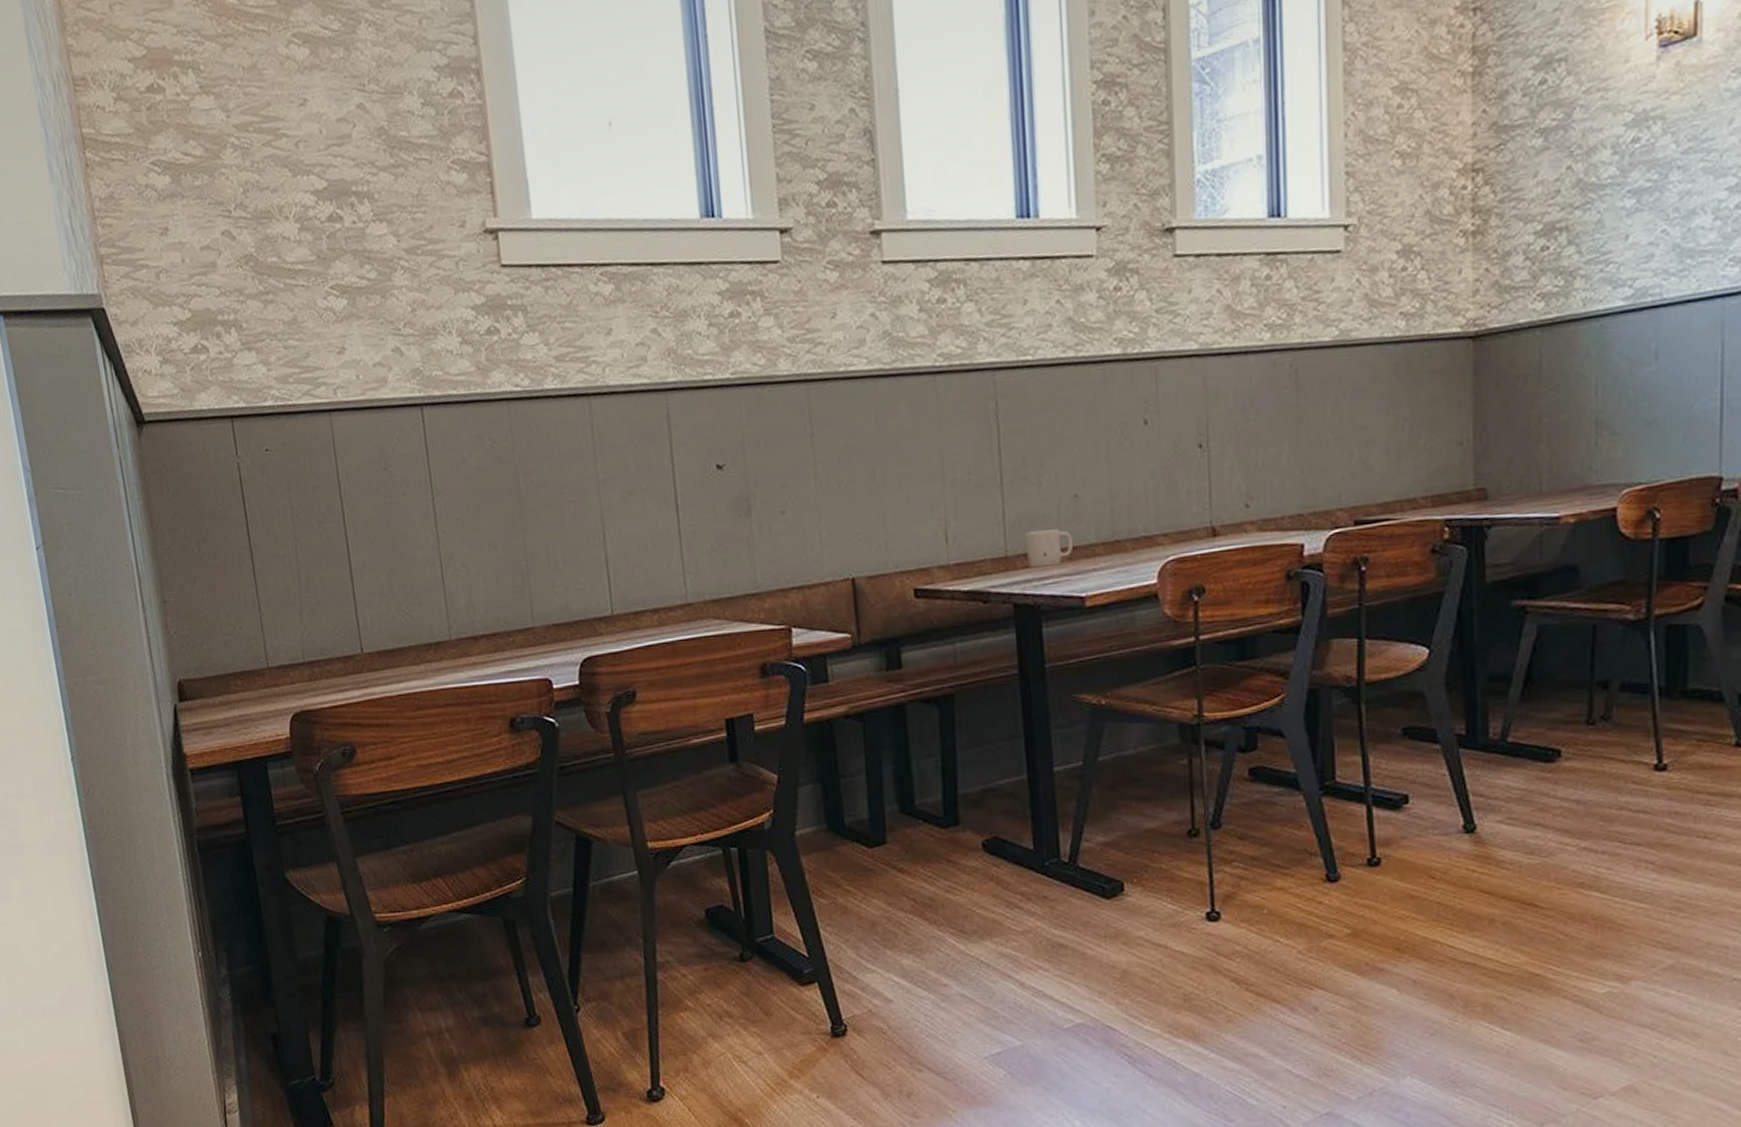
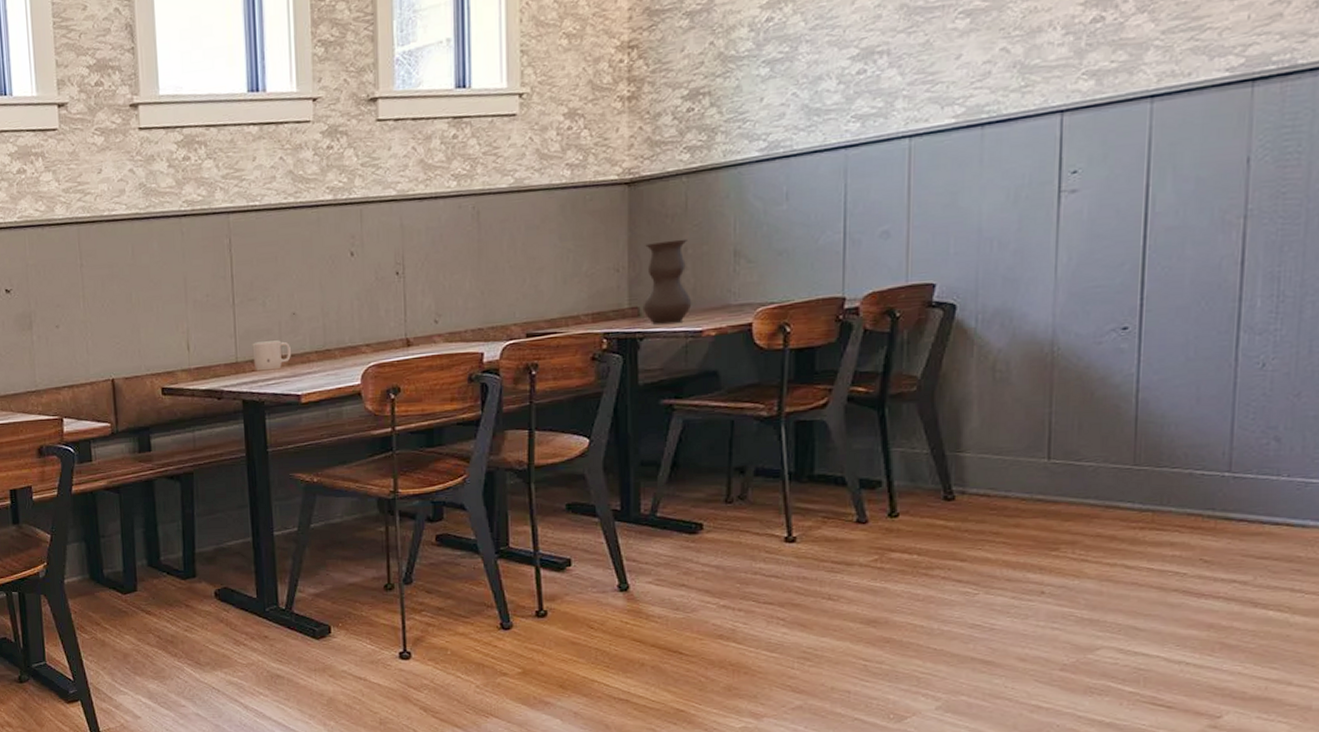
vase: none [1490,405,1548,510] -> present [642,238,692,325]

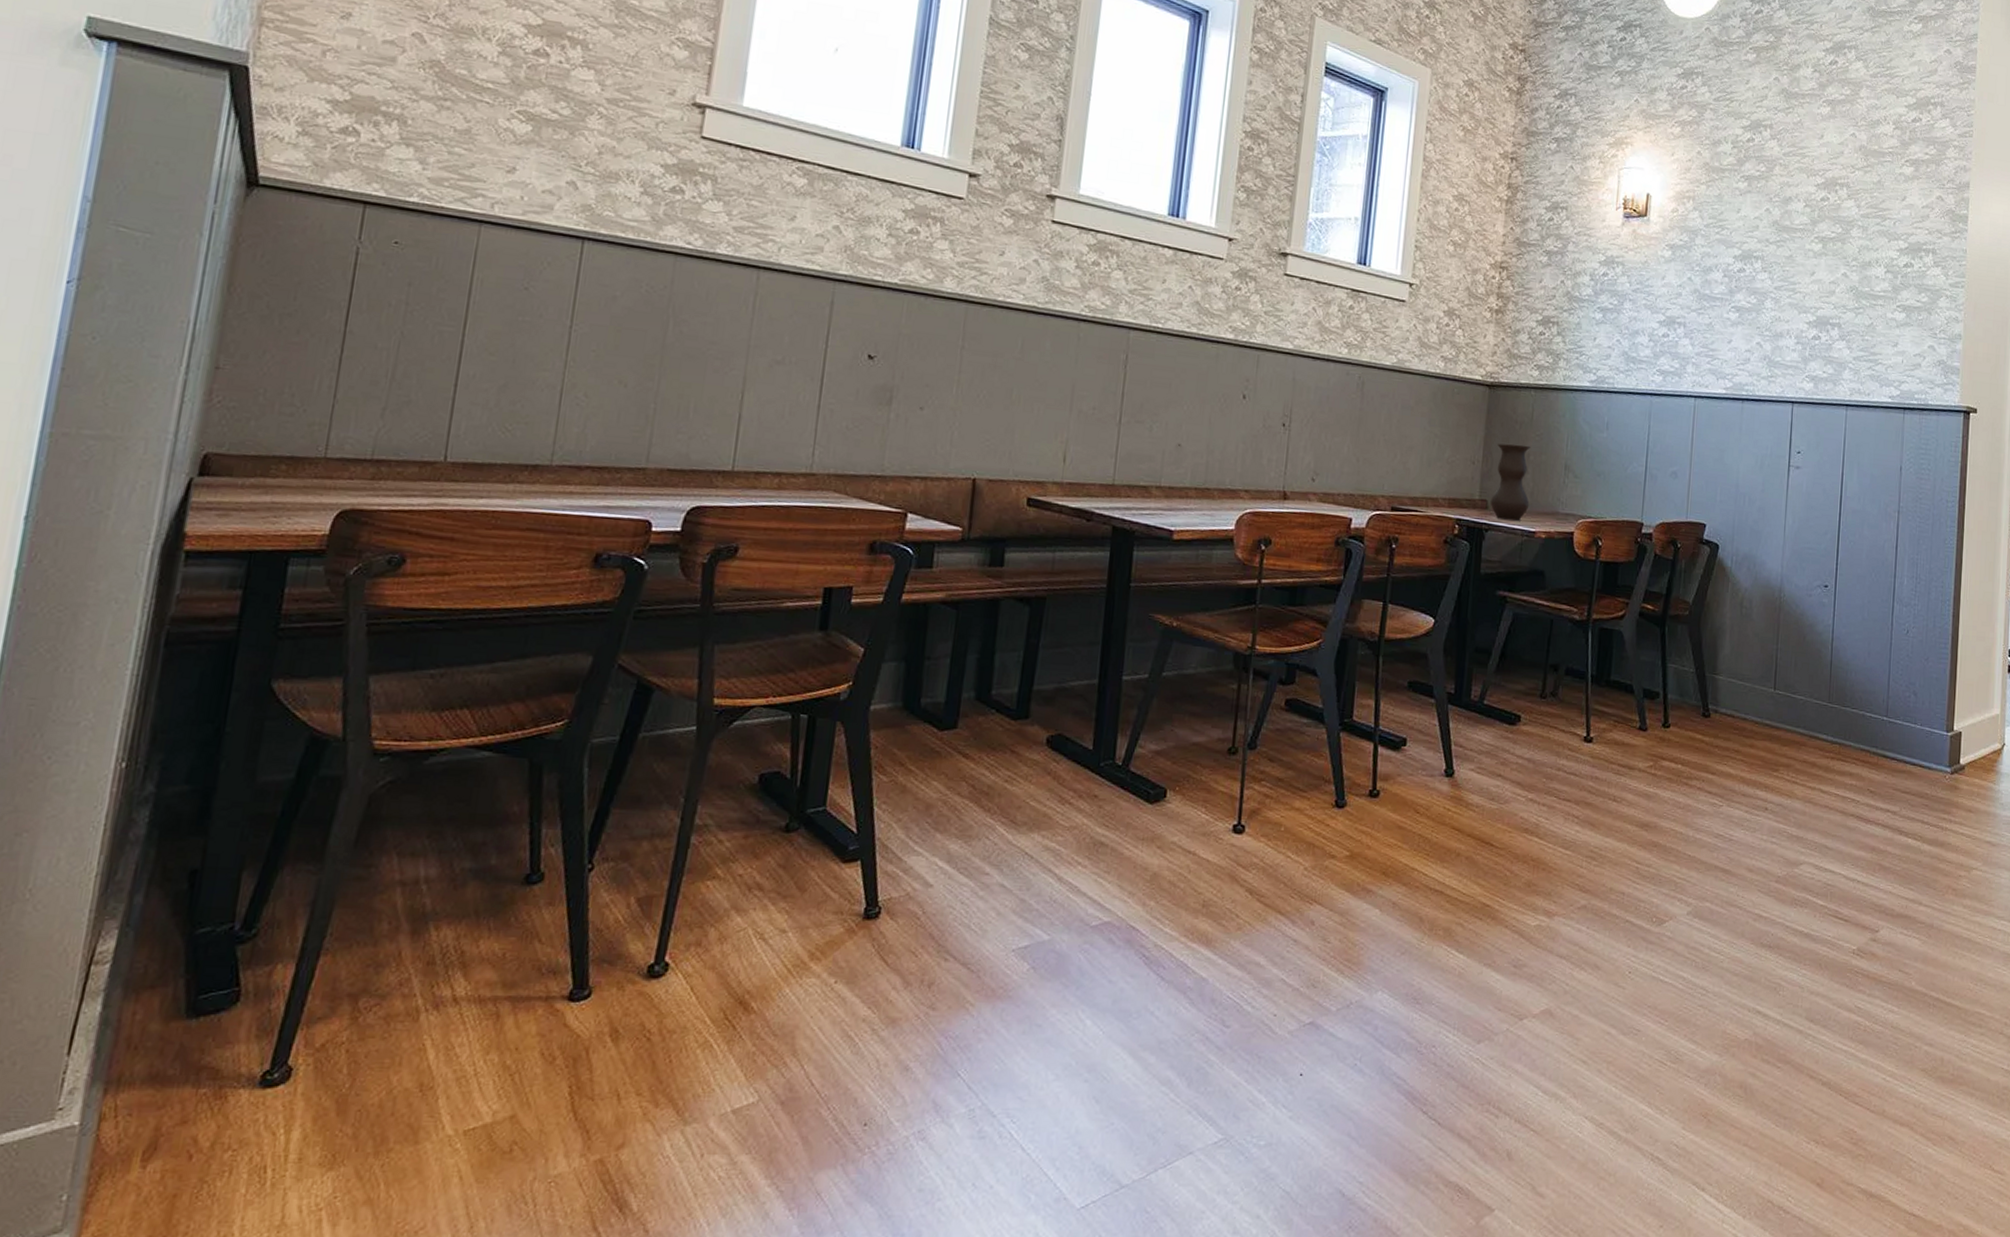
mug: present [252,340,292,371] -> none [1130,467,1172,500]

